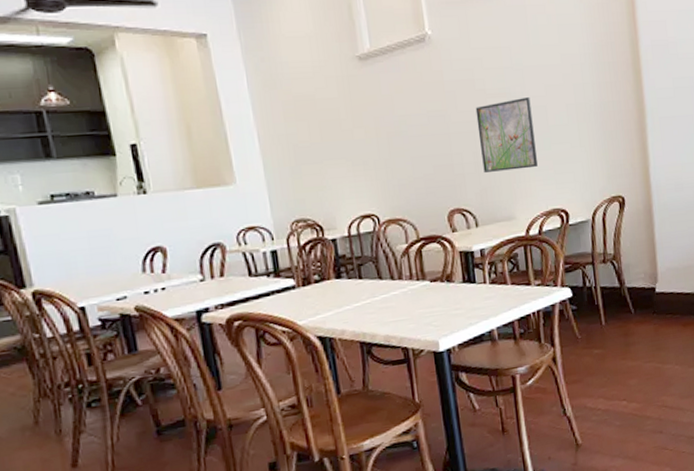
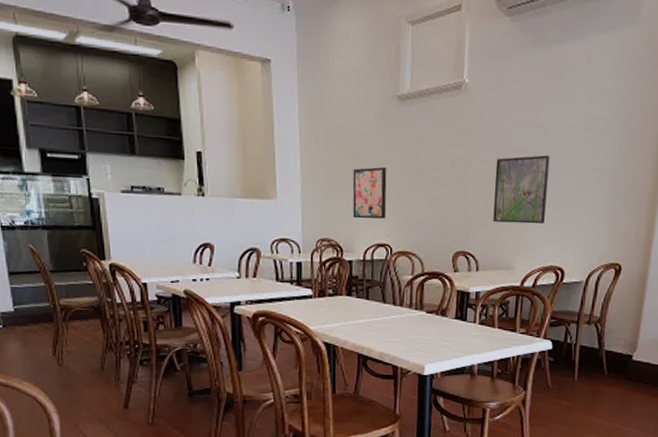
wall art: none [321,133,367,192] -> present [352,167,387,219]

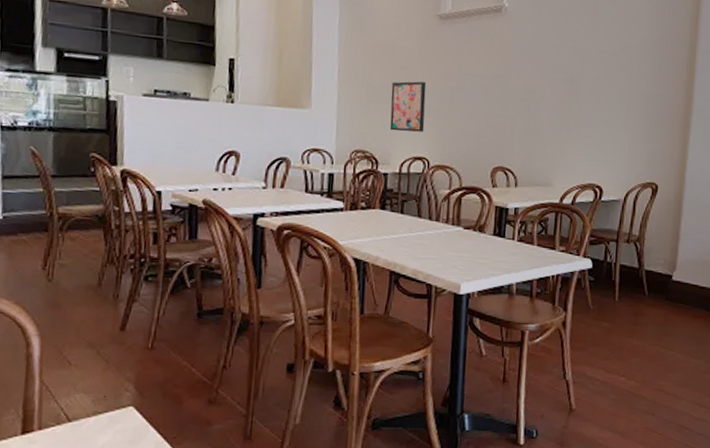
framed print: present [493,155,550,224] -> none [532,77,587,142]

